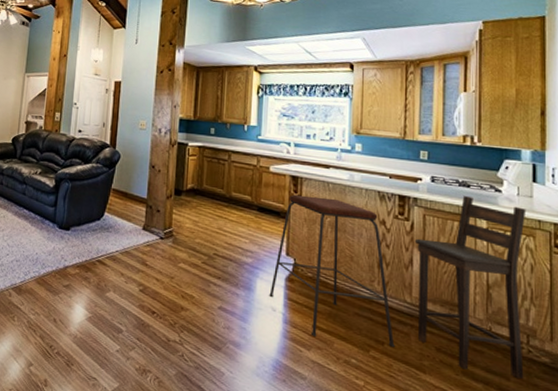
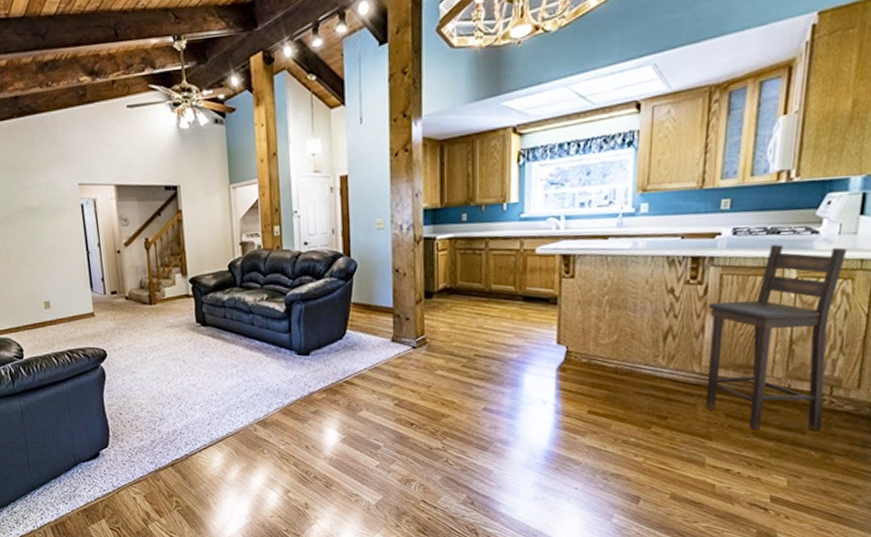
bar stool: present [269,194,395,348] -> none [539,273,679,422]

